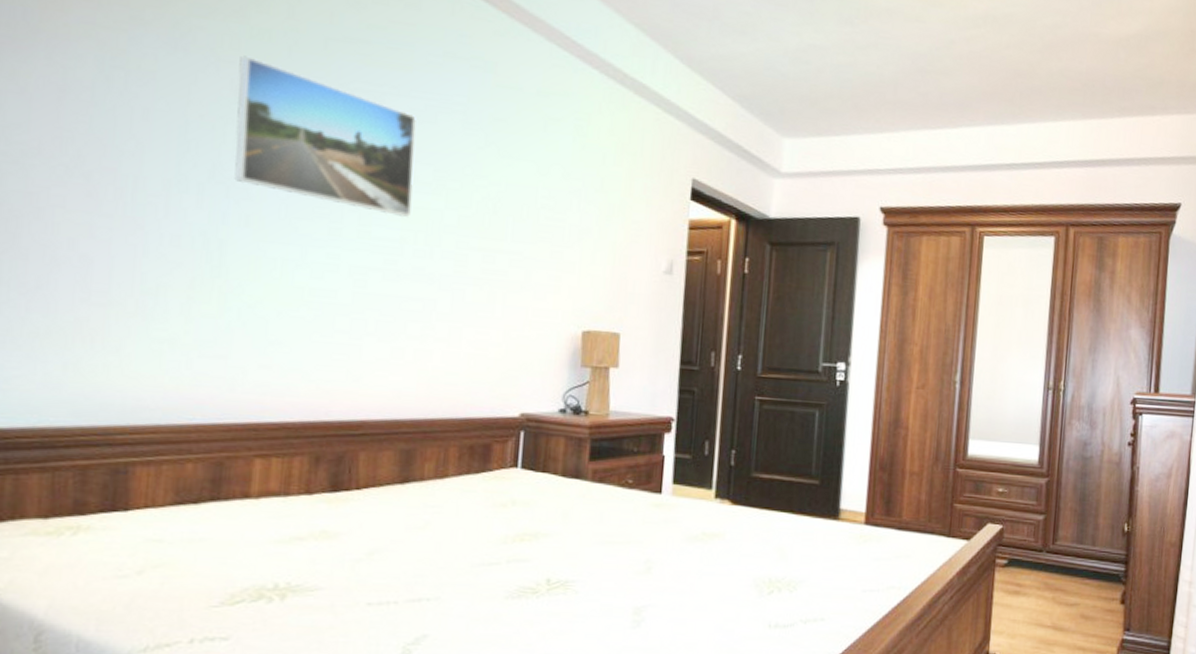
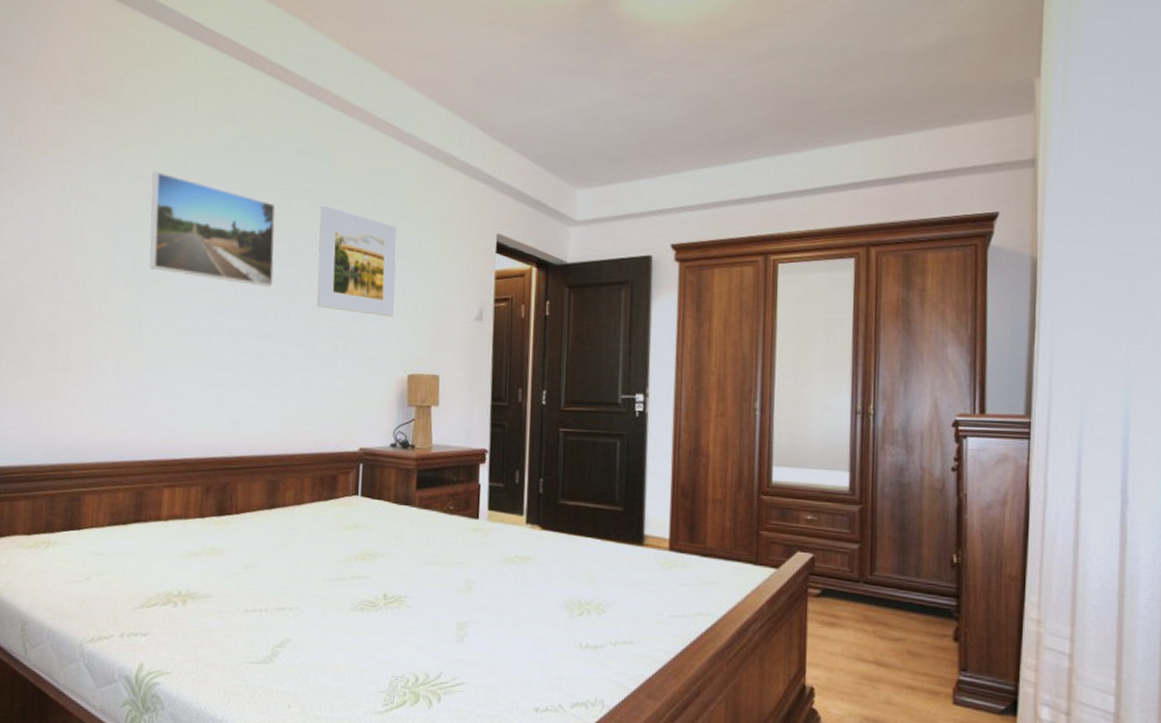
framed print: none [469,123,574,264] -> present [317,205,398,317]

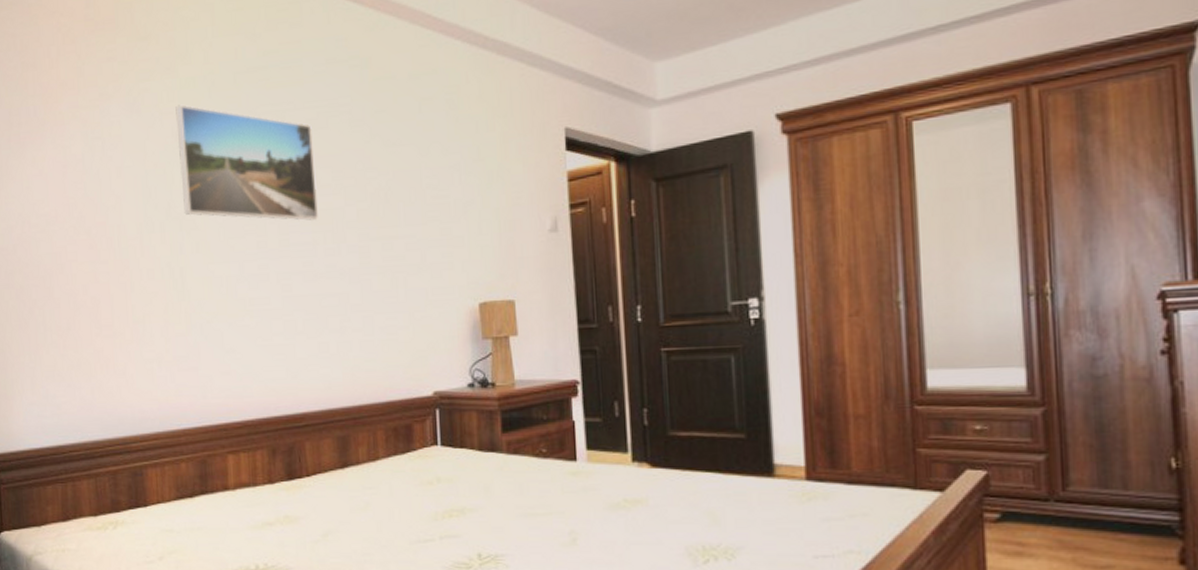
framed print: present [317,205,398,317] -> none [360,119,457,239]

